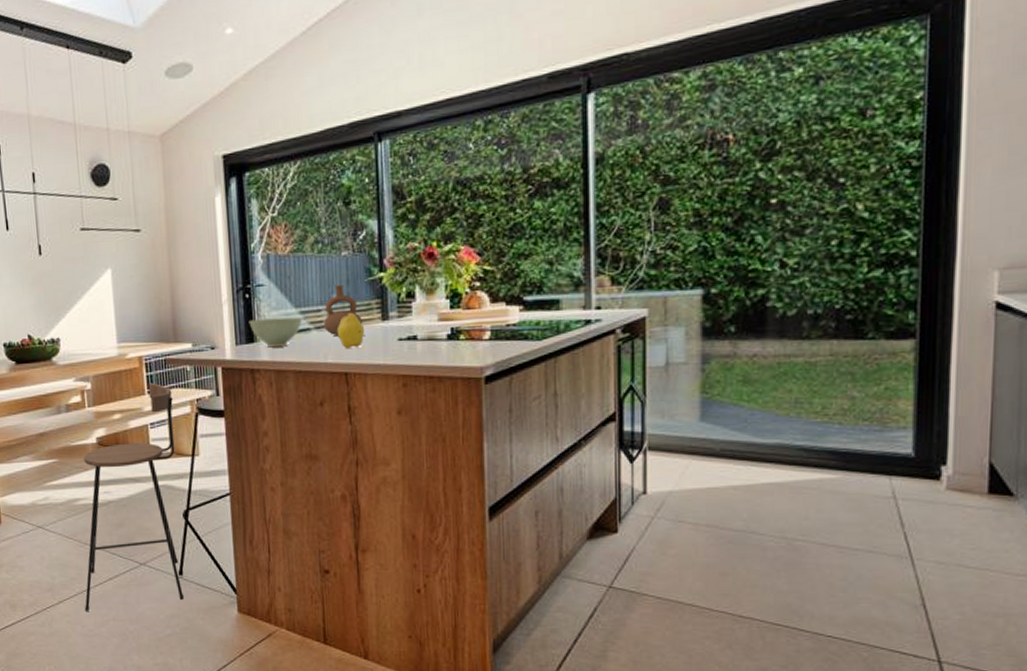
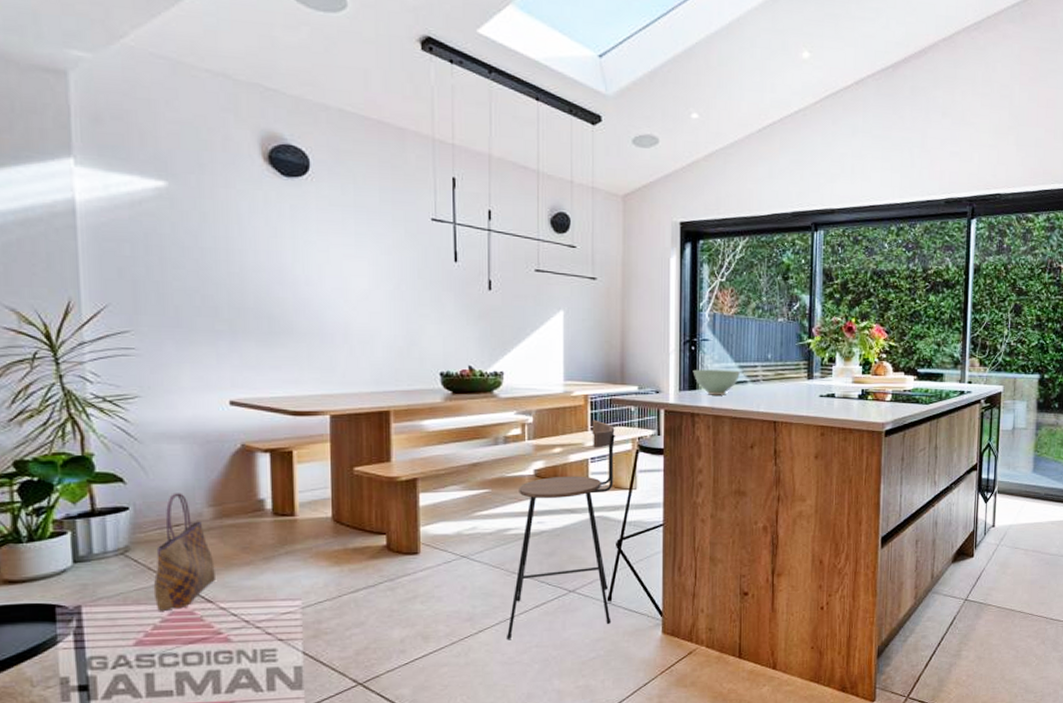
ceramic jug: present [324,284,363,337] -> none [759,345,792,390]
fruit: present [336,312,365,349] -> none [769,370,793,401]

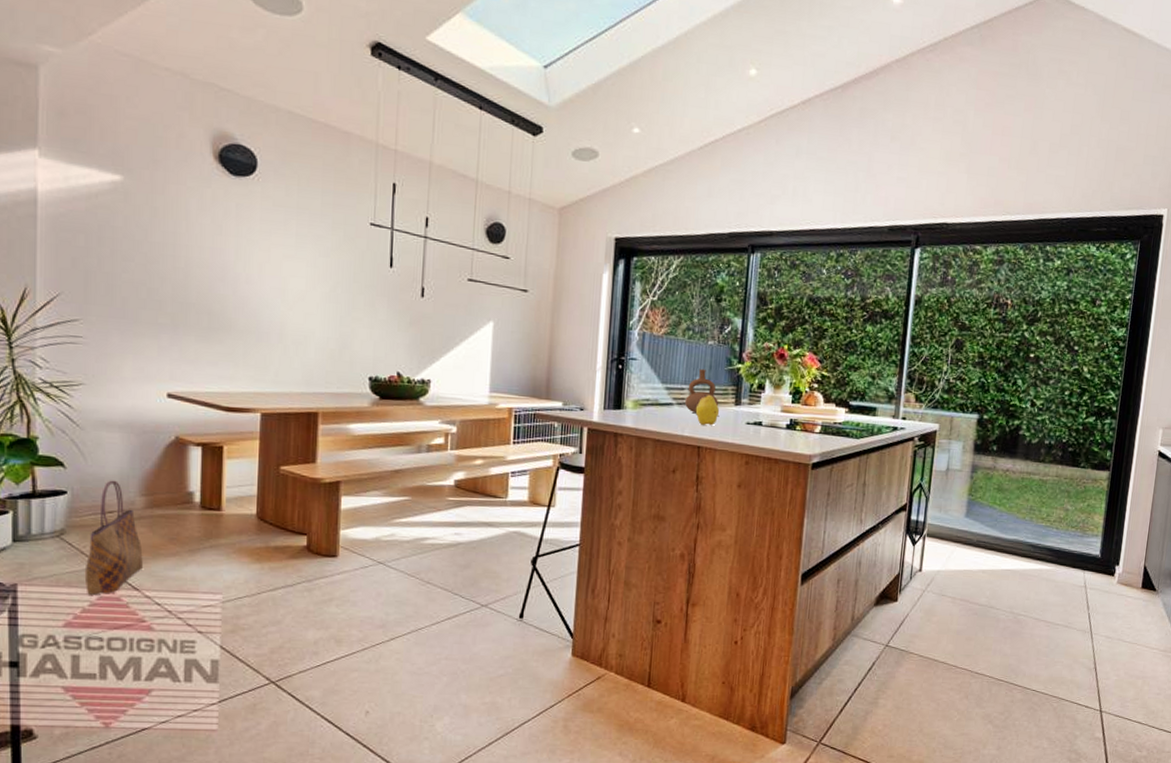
bar stool: present [507,420,615,639] -> none [418,433,537,649]
bowl: present [692,369,741,395] -> none [618,388,667,417]
ceramic jug: none [759,345,792,390] -> present [685,368,719,414]
fruit: none [769,370,793,401] -> present [695,394,720,426]

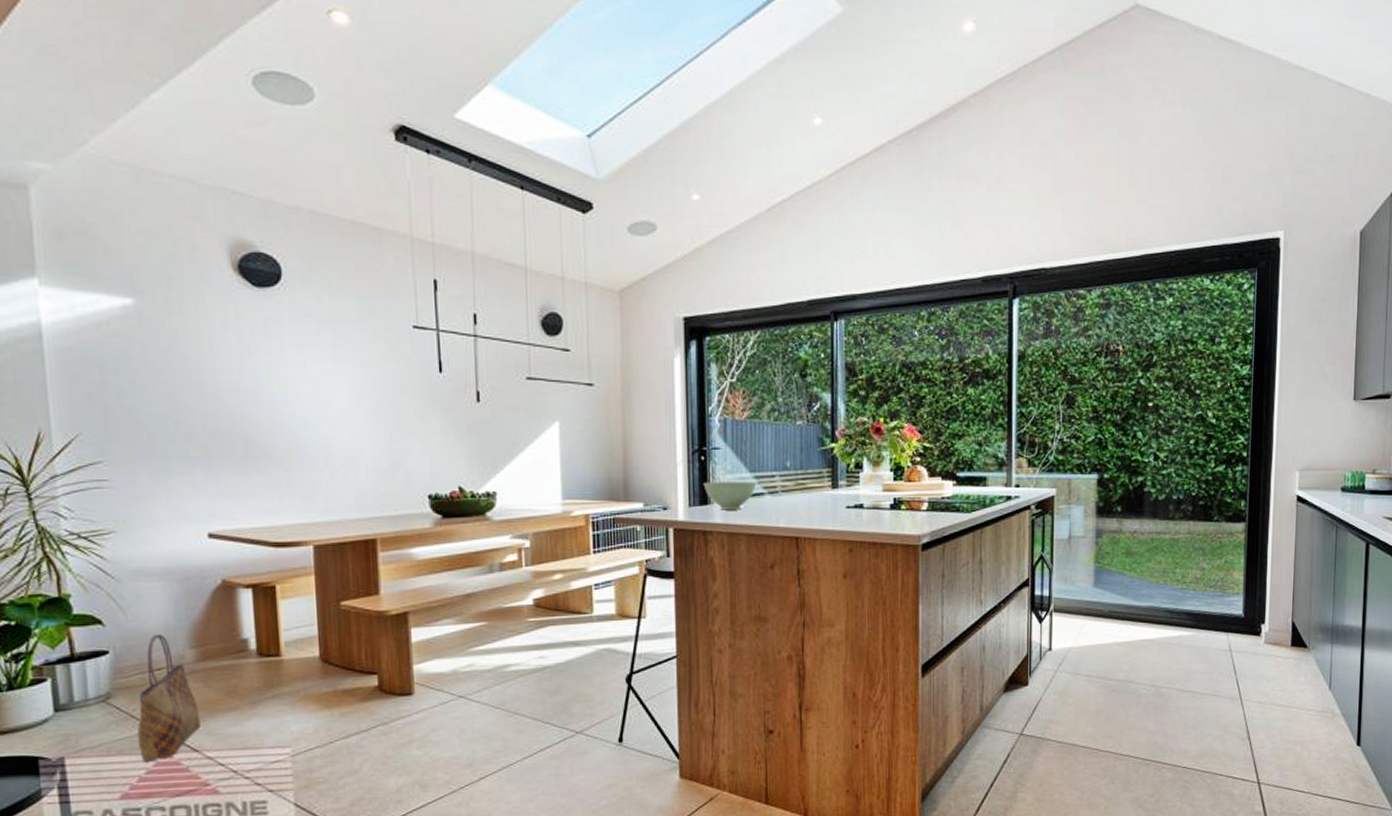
bowl: none [618,388,667,417] -> present [703,481,757,510]
ceramic jug: present [685,368,719,414] -> none [777,452,815,502]
fruit: present [695,394,720,426] -> none [789,479,816,515]

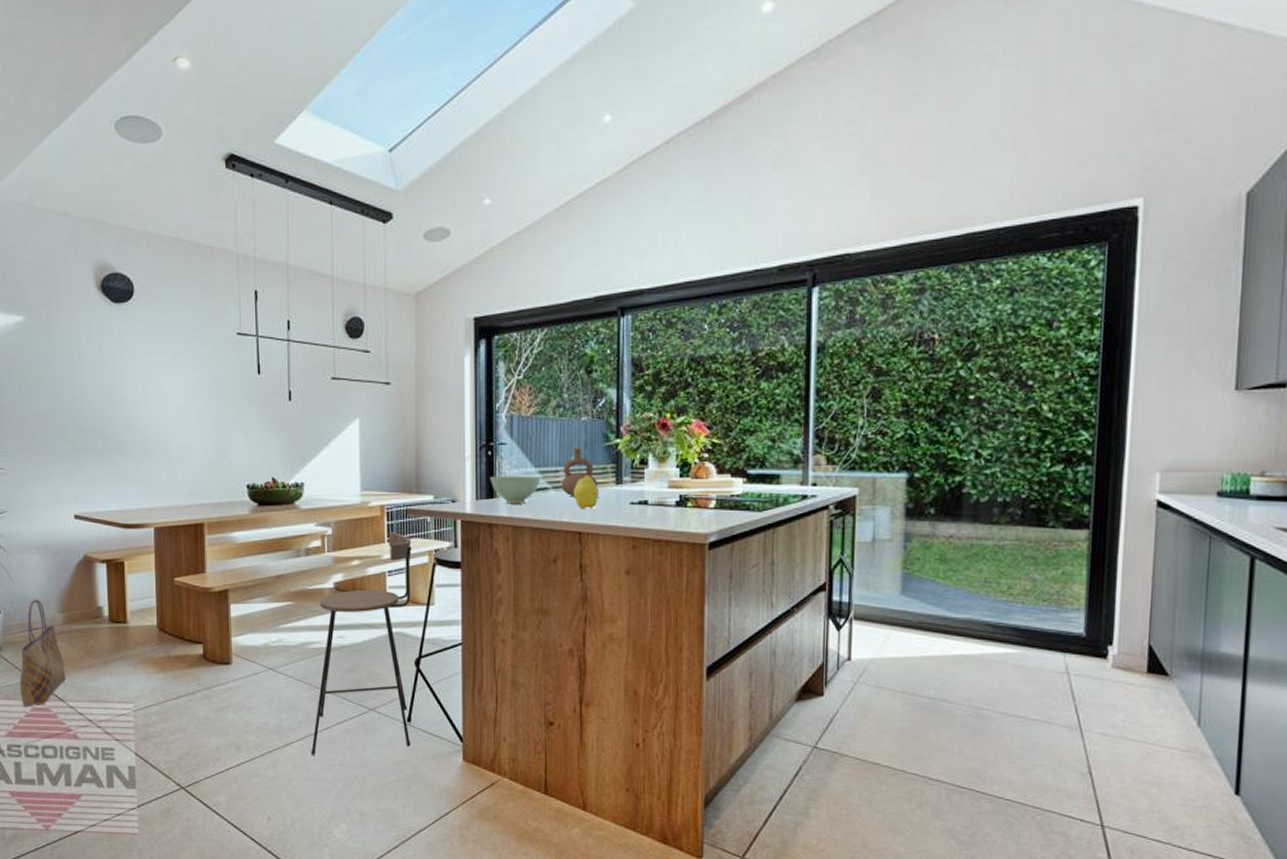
bar stool: none [510,542,624,787] -> present [311,531,412,755]
ceramic jug: none [777,452,815,502] -> present [561,447,598,497]
fruit: none [789,479,816,515] -> present [573,475,600,510]

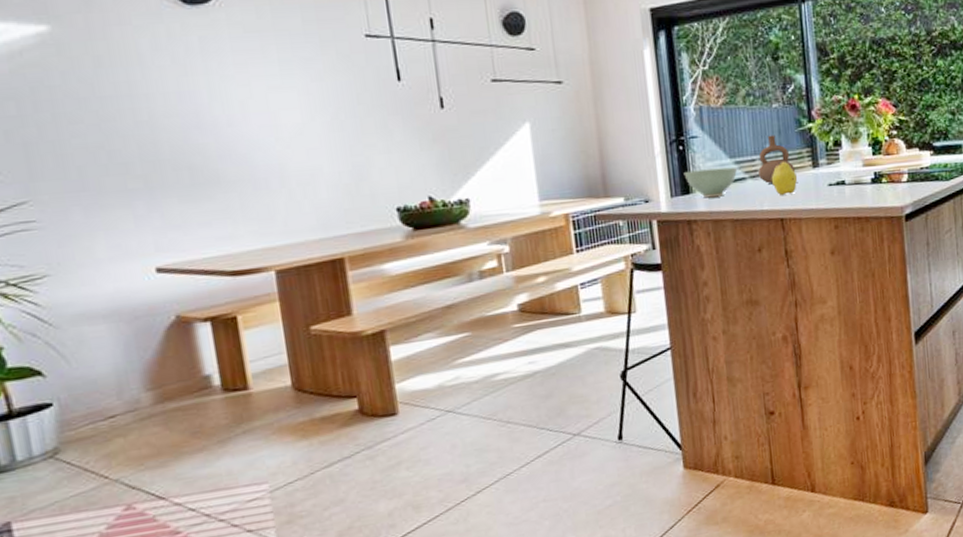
tote bag: present [19,599,66,706] -> none [91,379,165,517]
bar stool: present [311,531,412,755] -> none [502,240,626,497]

